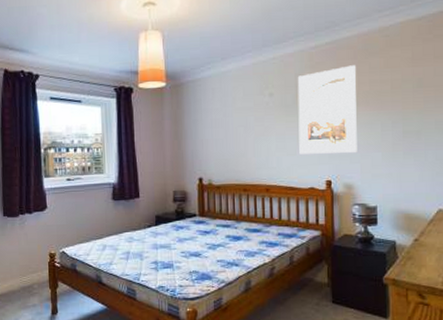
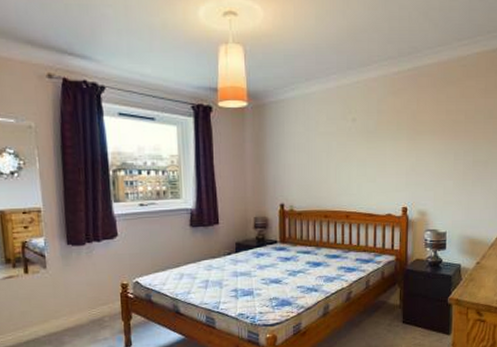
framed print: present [297,65,357,154] -> none [379,93,435,181]

